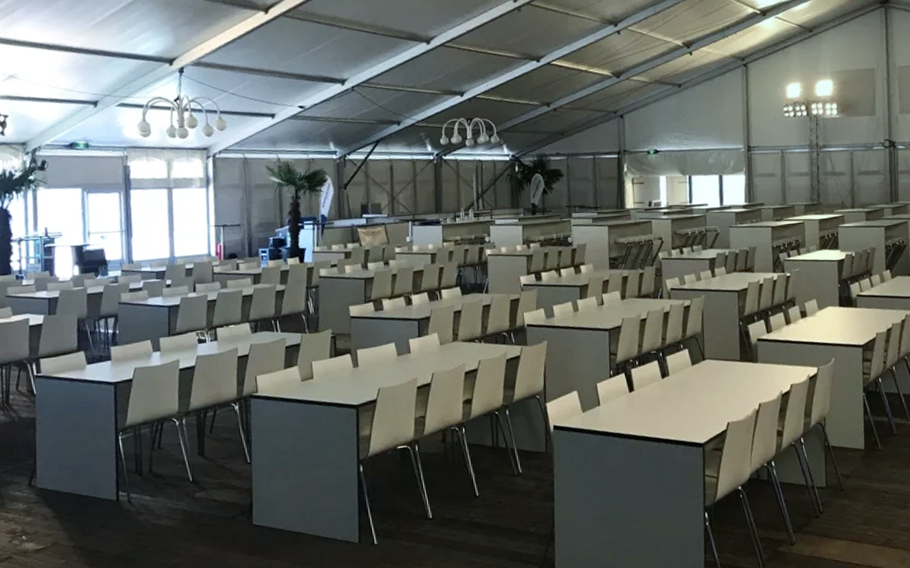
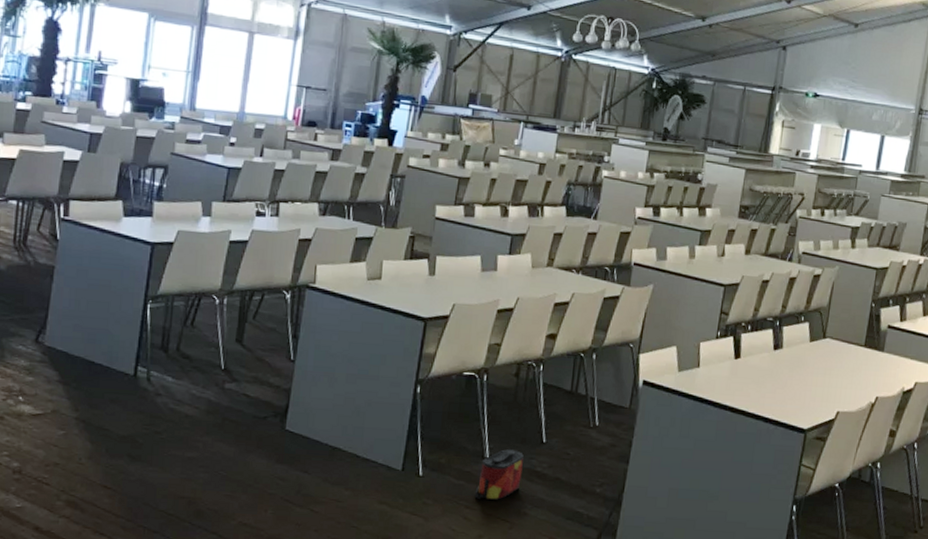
bag: none [425,507,464,556] -> present [474,449,524,501]

